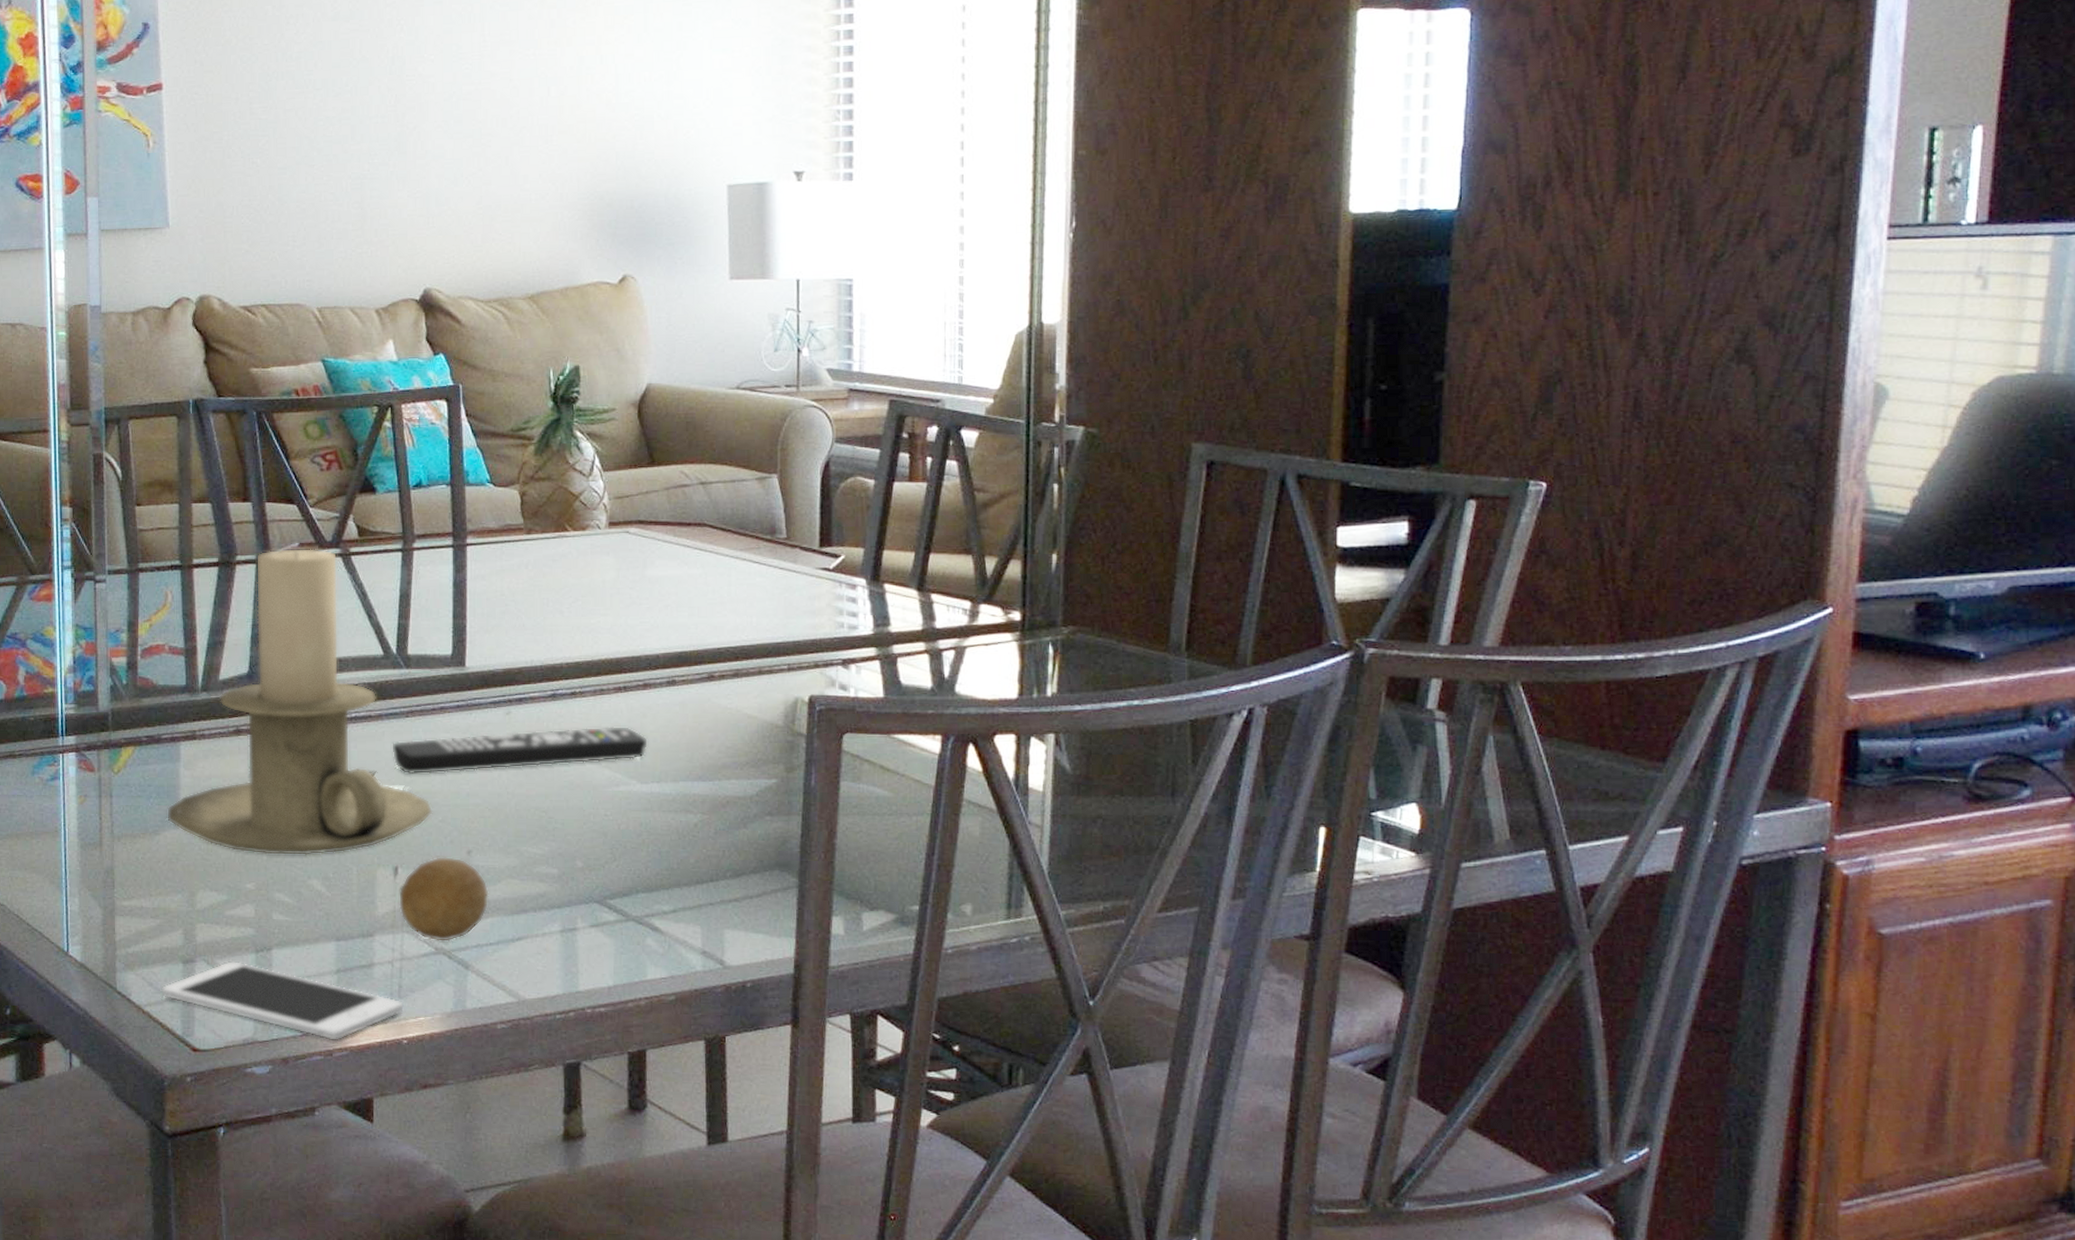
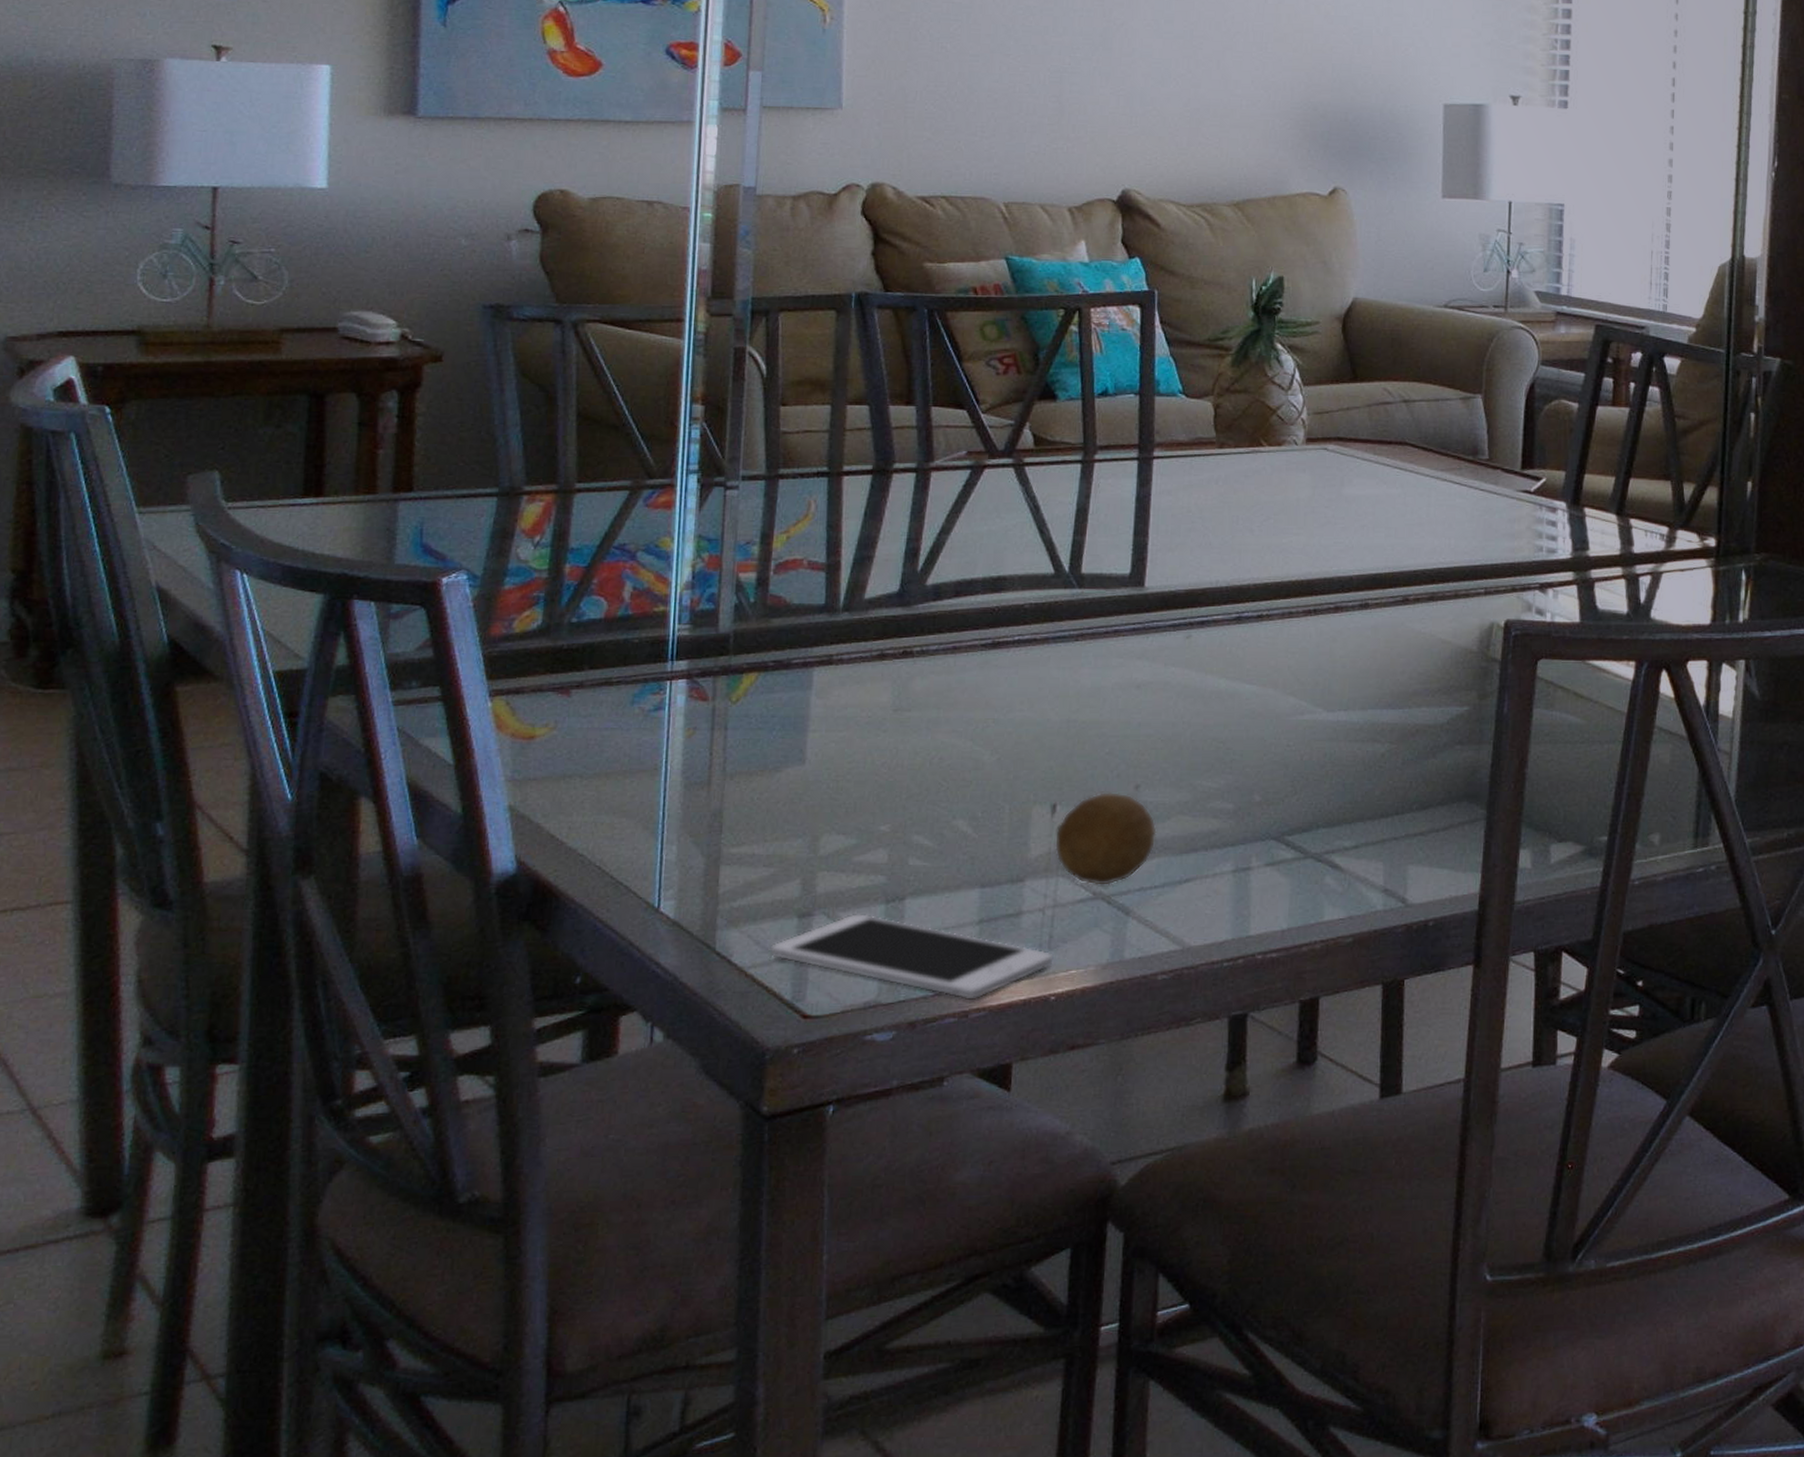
candle holder: present [167,548,433,855] -> none [792,456,1100,792]
remote control: present [392,725,649,775] -> none [1057,650,1338,703]

